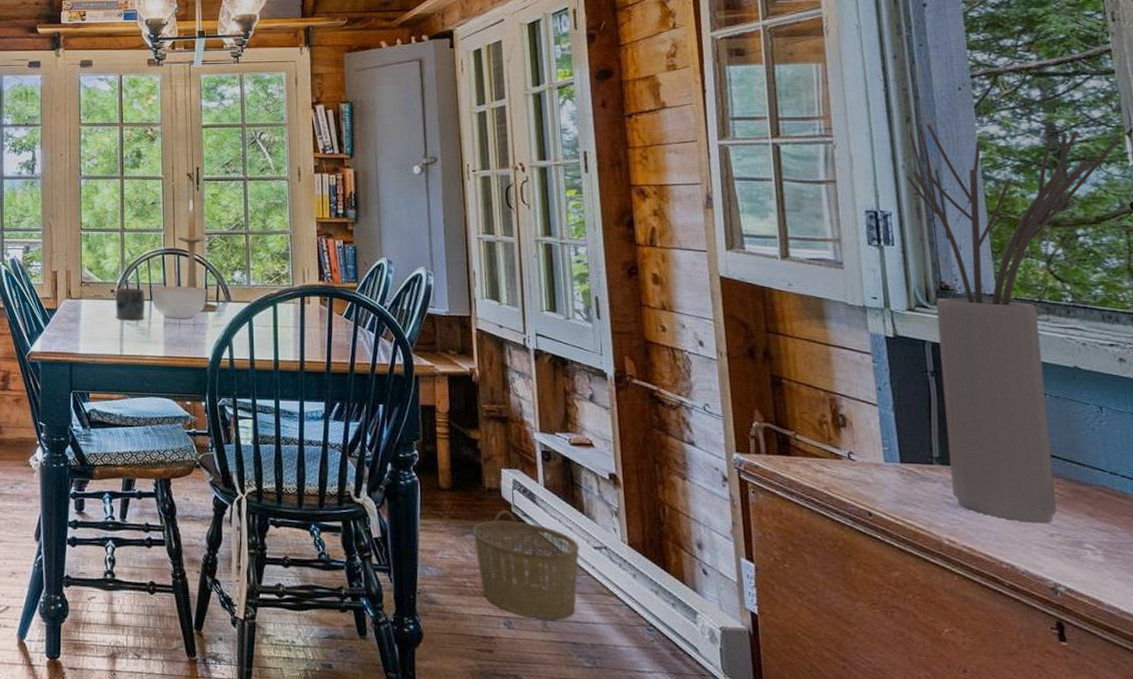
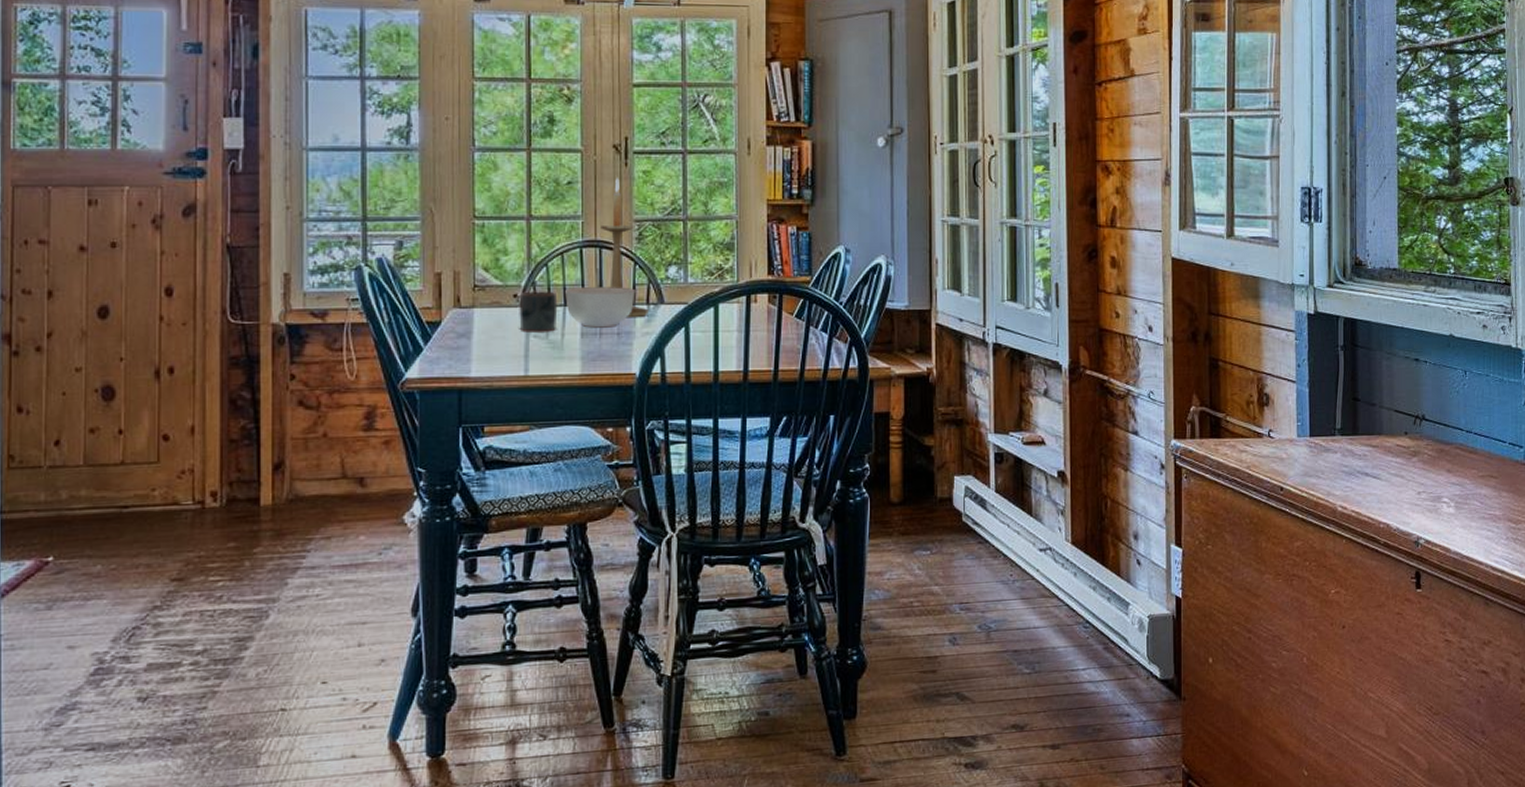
basket: present [472,509,579,620] -> none [922,519,1025,631]
vase: present [906,124,1123,524] -> none [1337,99,1505,484]

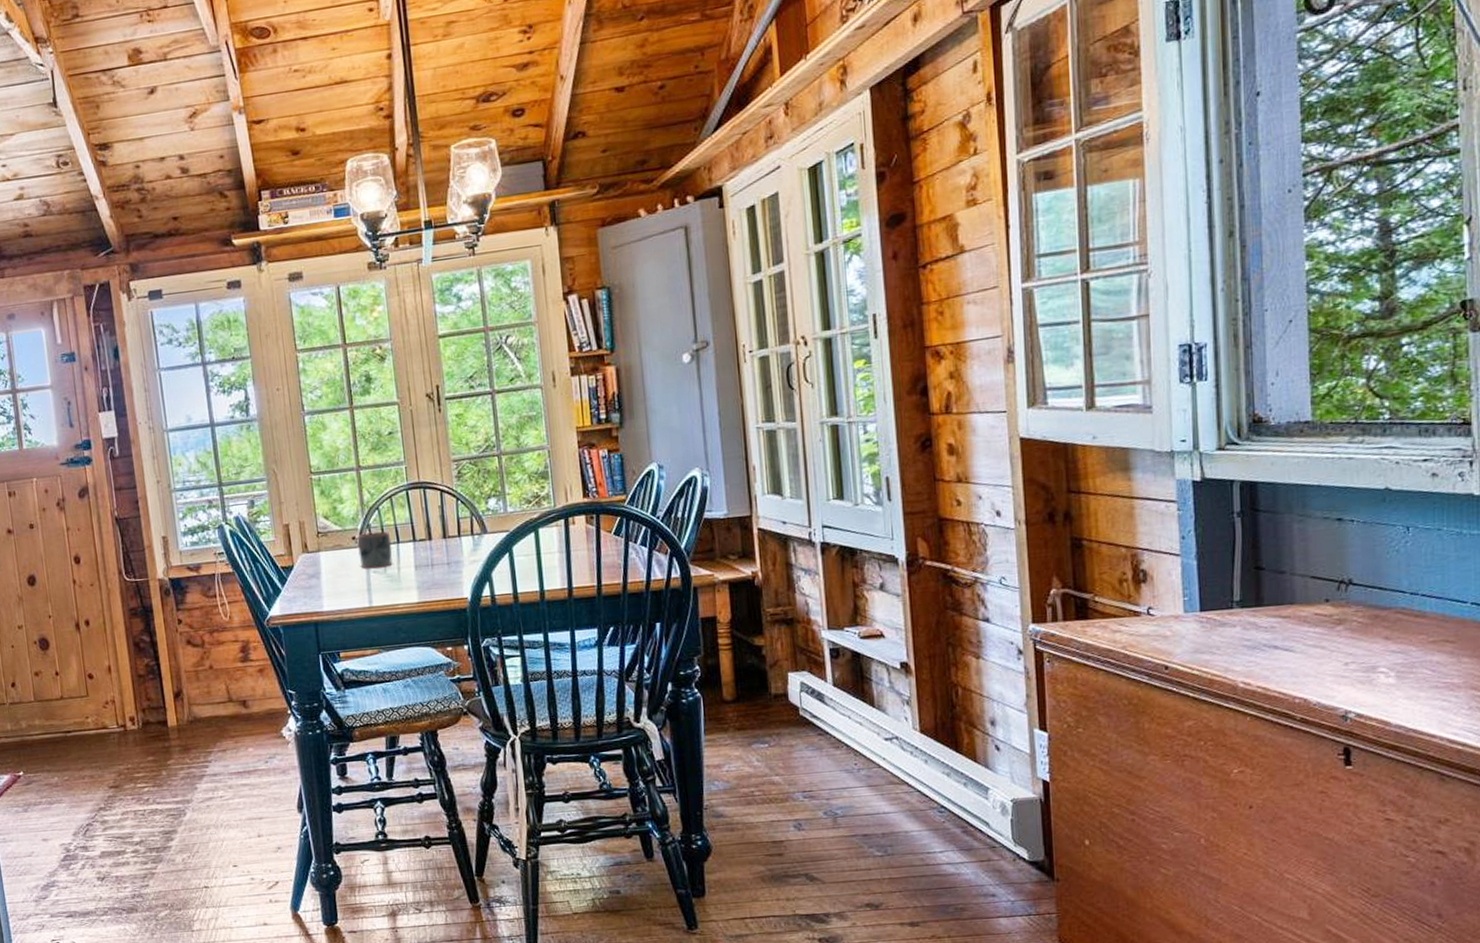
bowl: present [565,287,636,328] -> none [397,521,460,561]
candlestick: present [601,178,649,319] -> none [422,424,474,549]

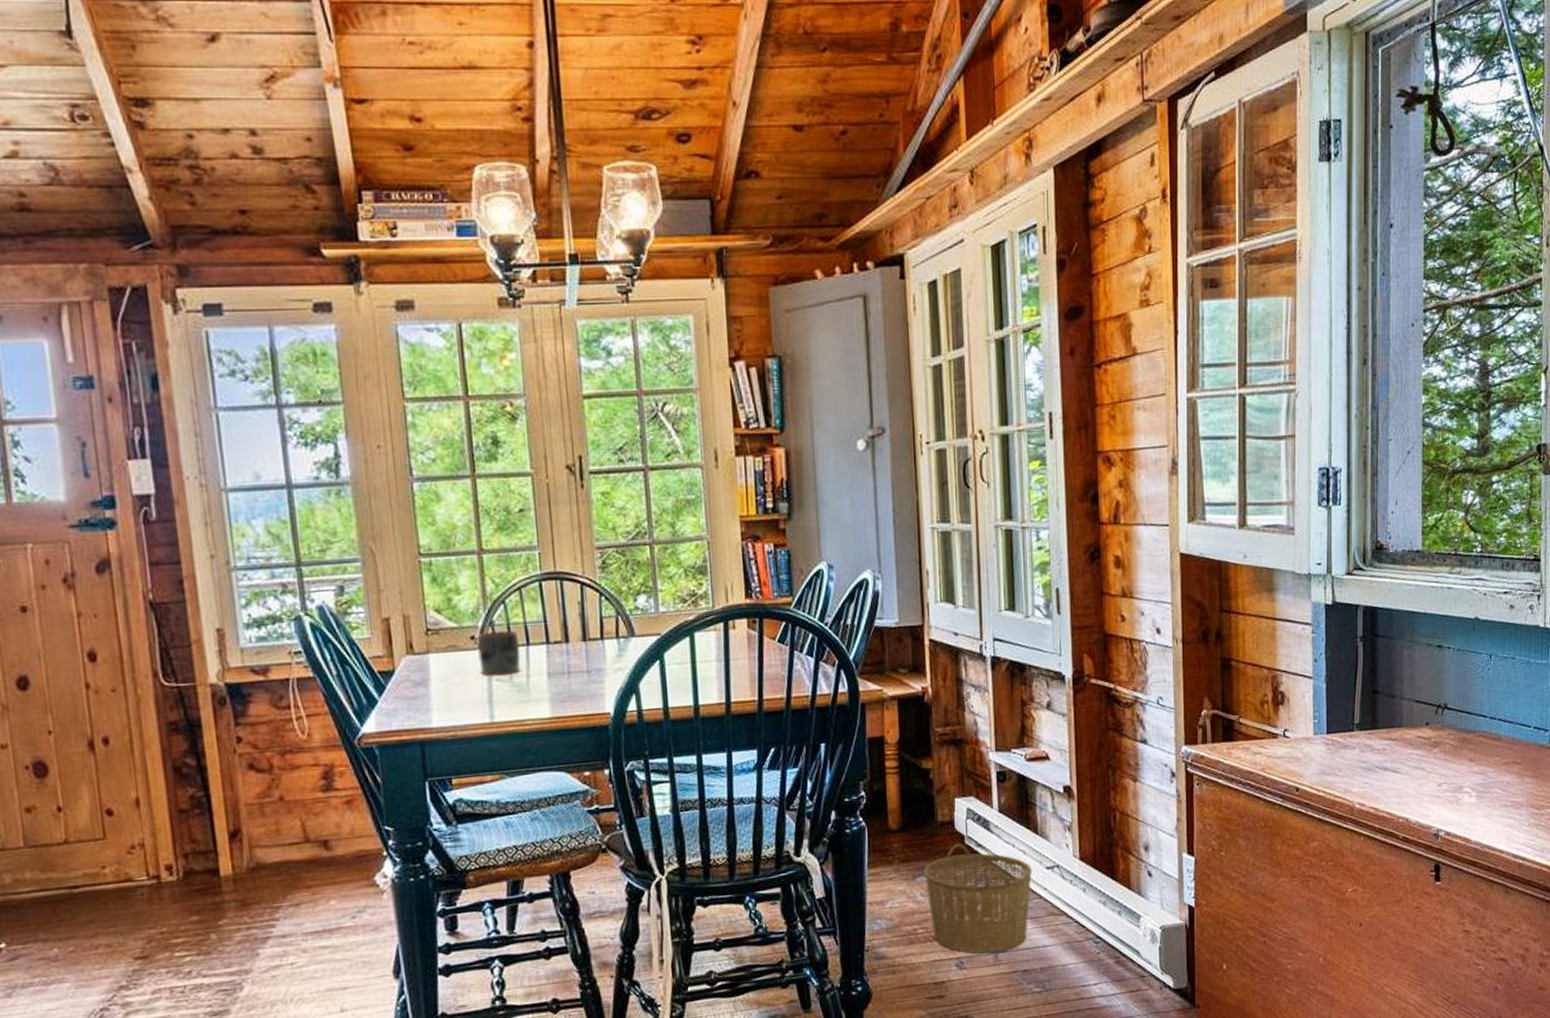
basket: none [759,713,870,817] -> present [924,842,1032,954]

